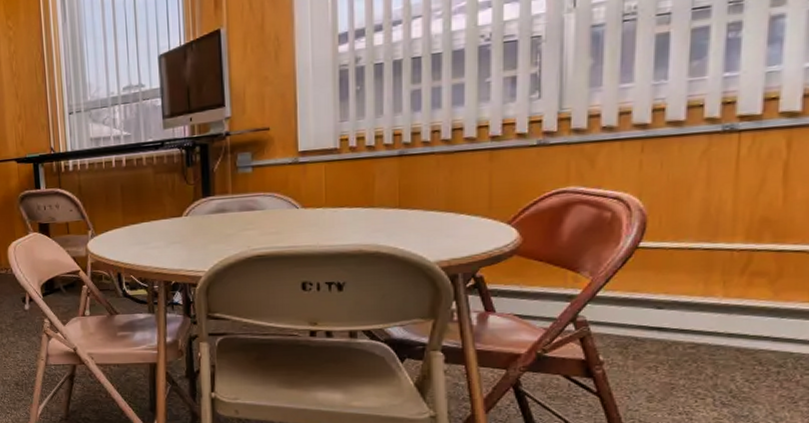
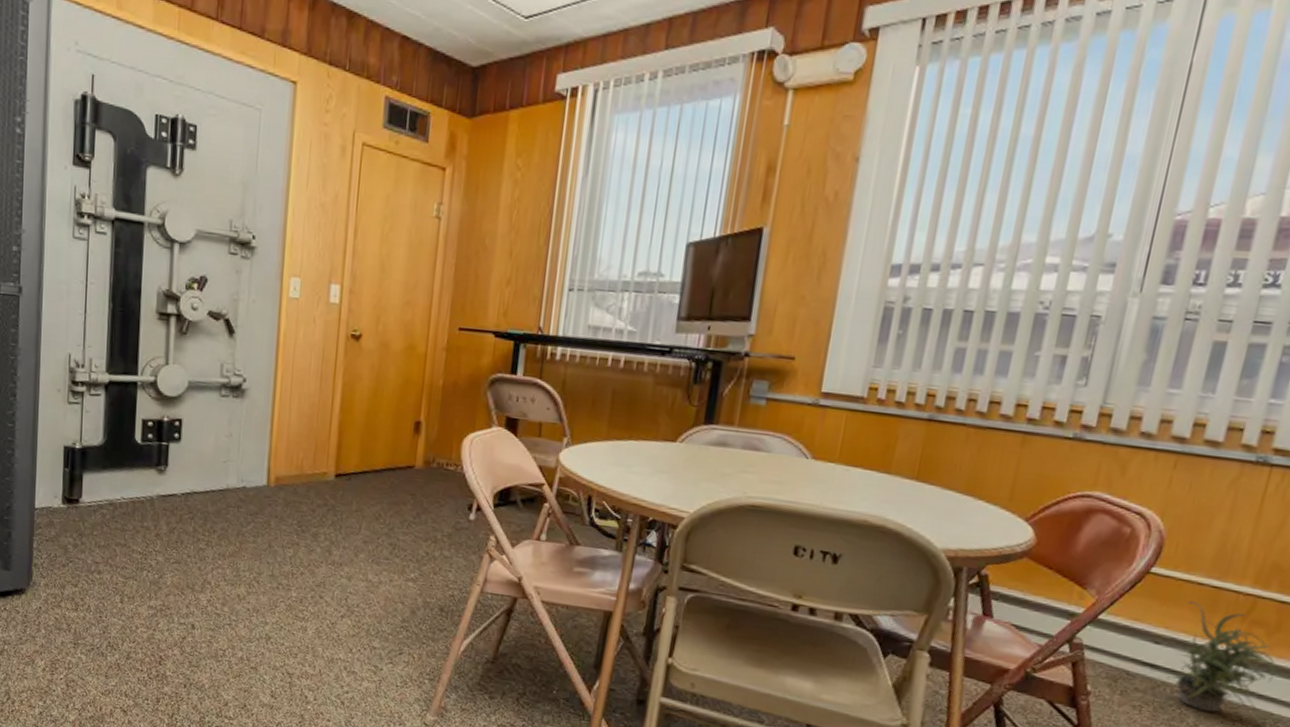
potted plant: none [675,265,785,362] -> present [1165,601,1275,715]

